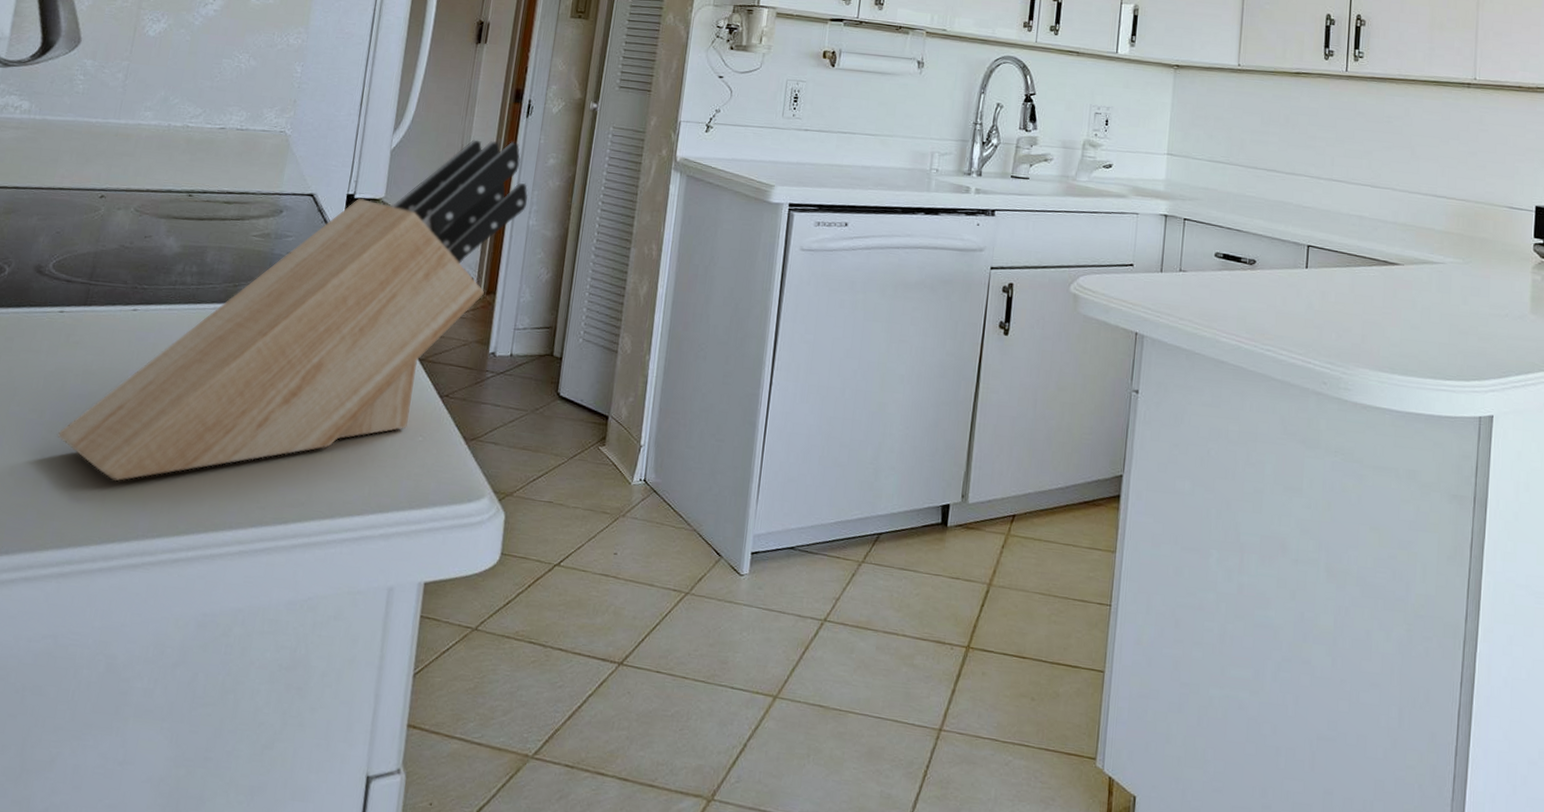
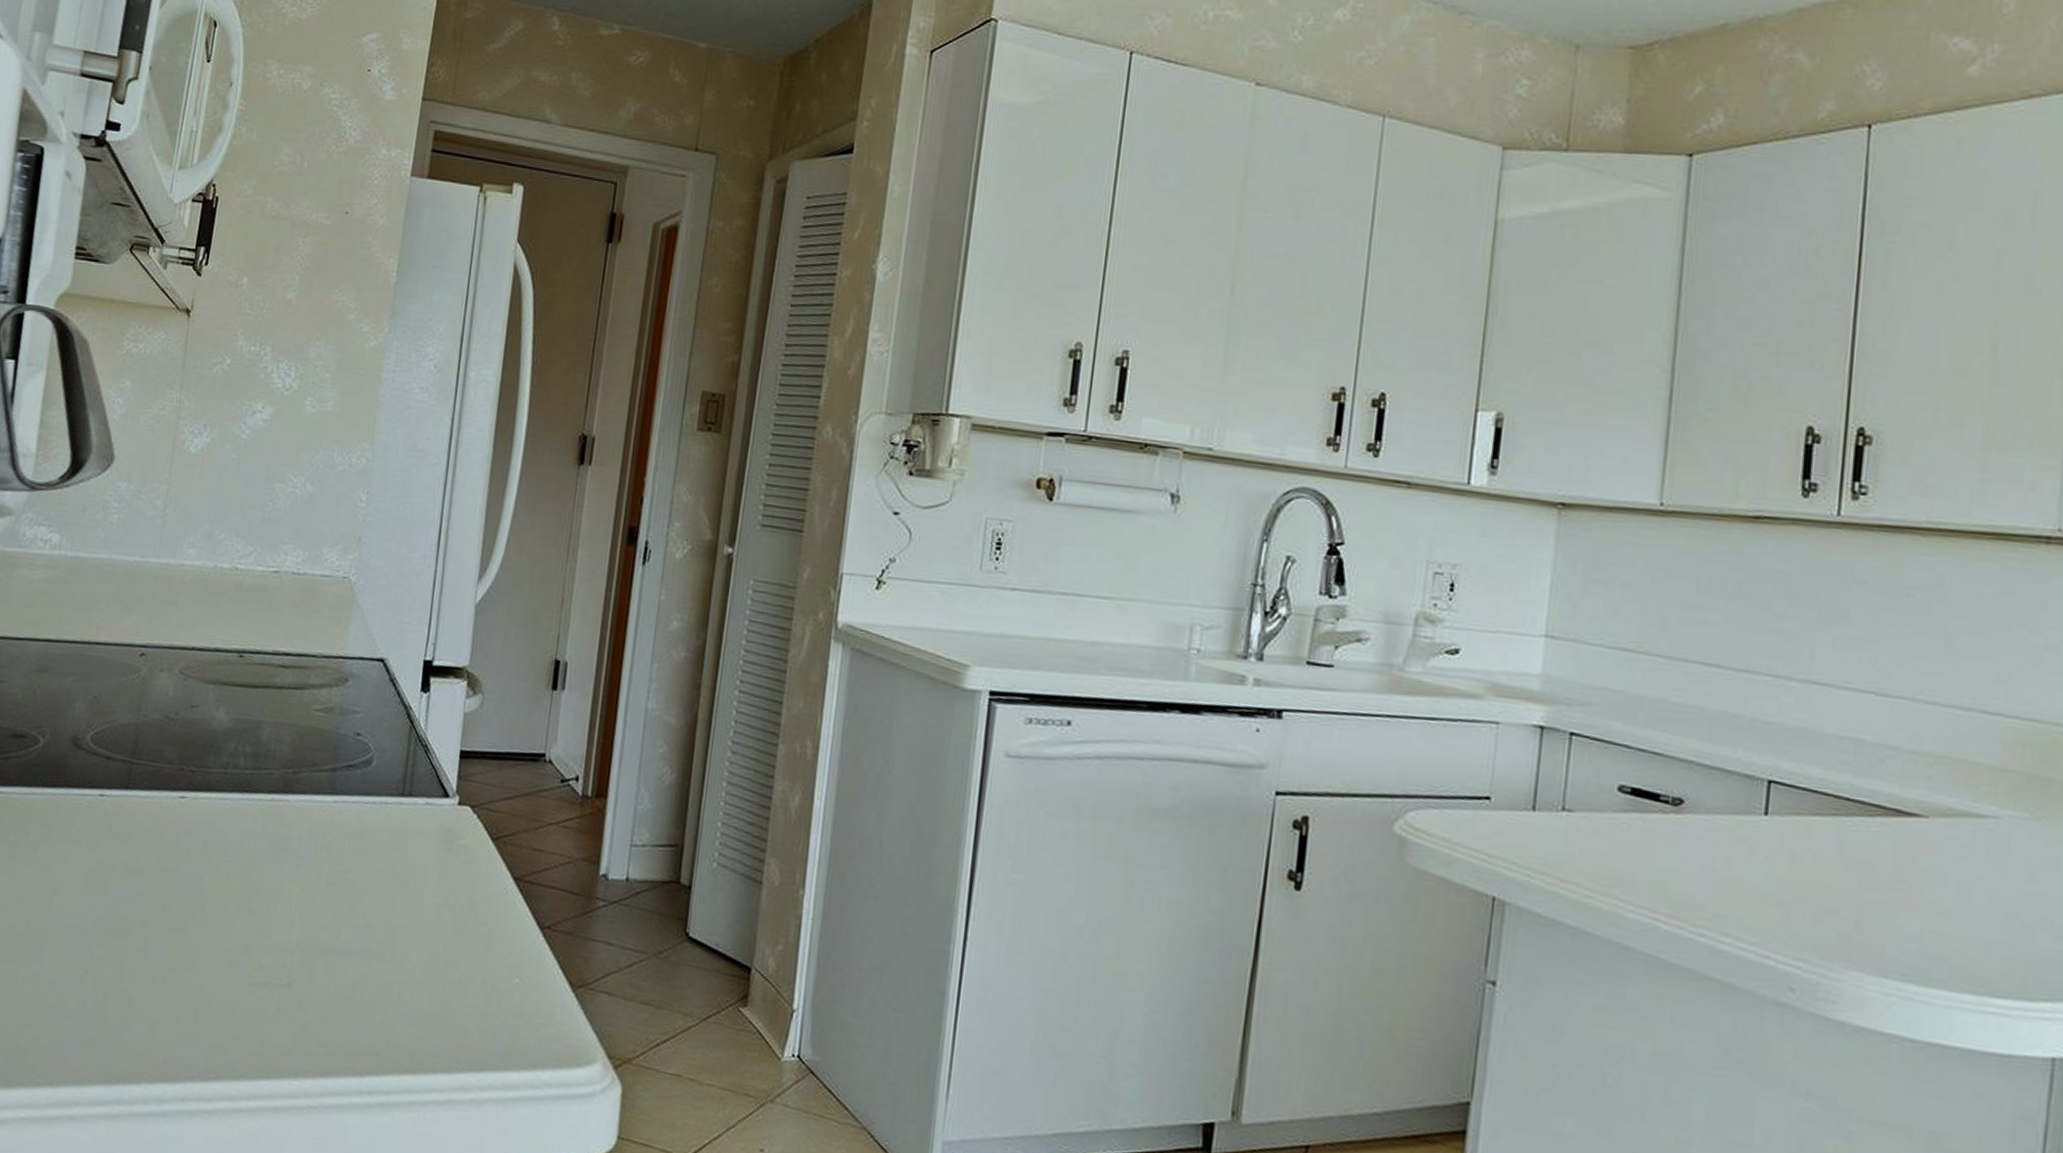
knife block: present [57,139,528,481] -> none [101,592,646,1008]

